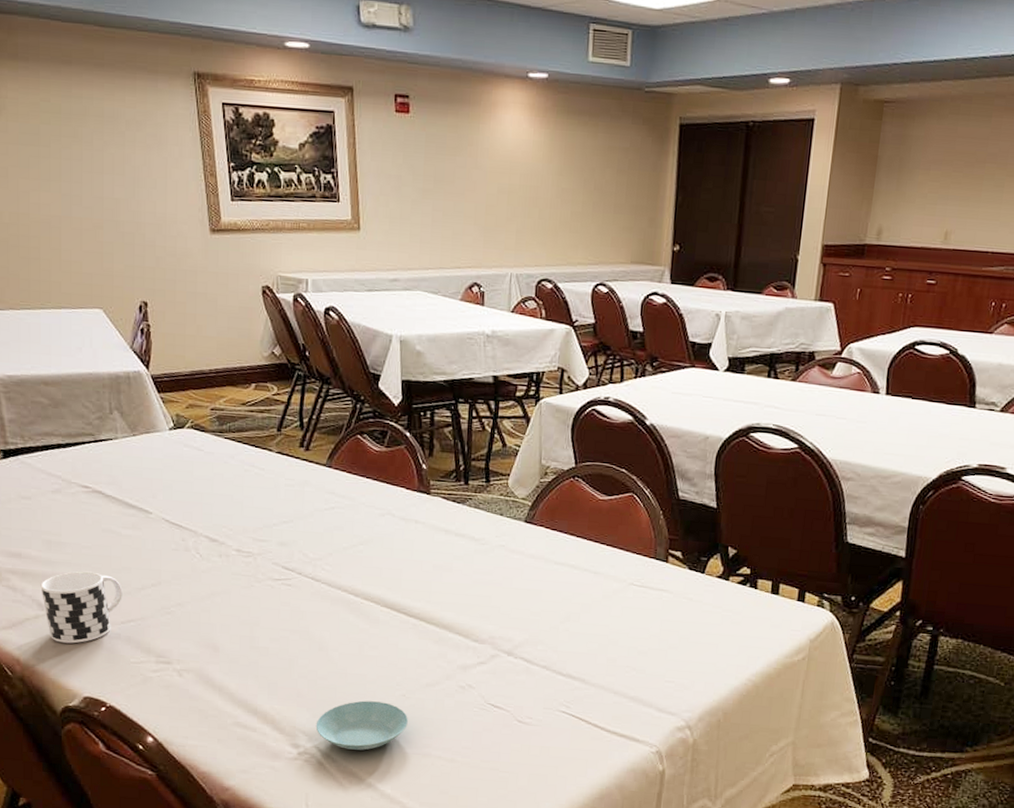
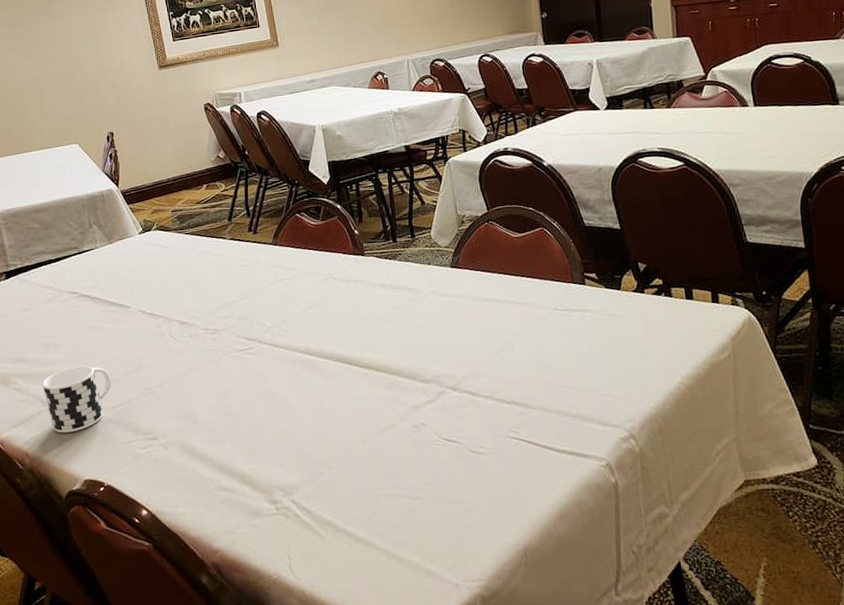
saucer: present [315,700,408,751] -> none [289,450,372,499]

